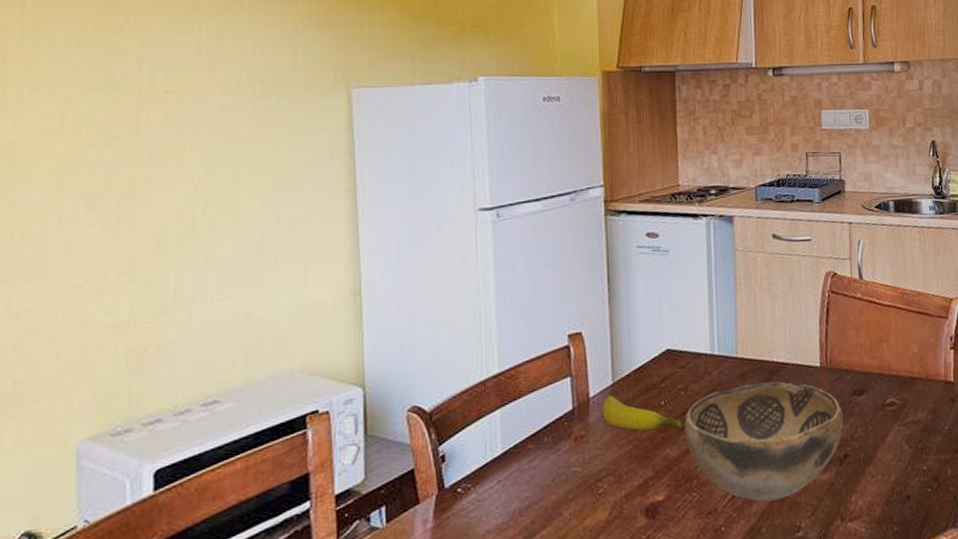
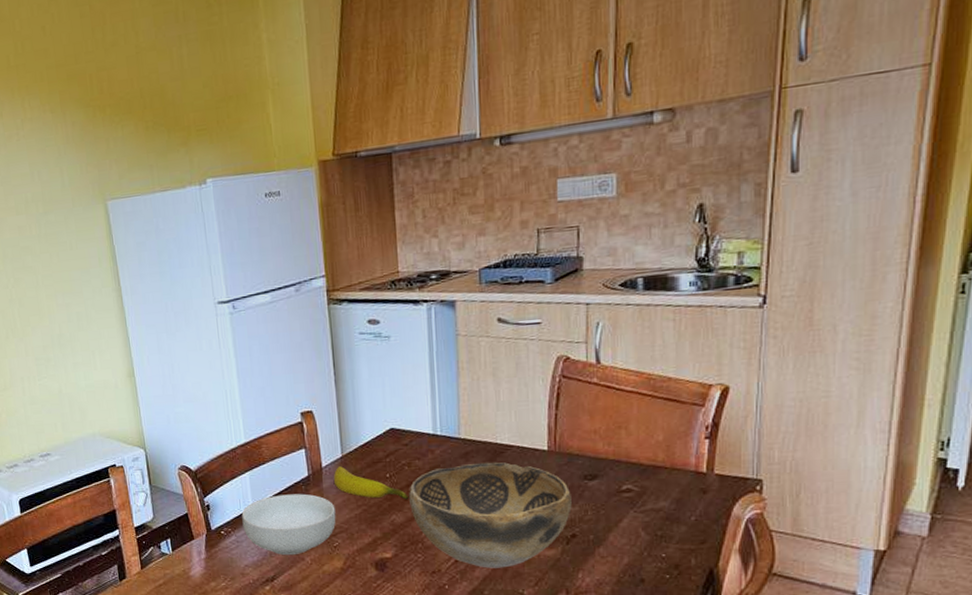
cereal bowl: none [487,431,603,512] -> present [241,493,336,556]

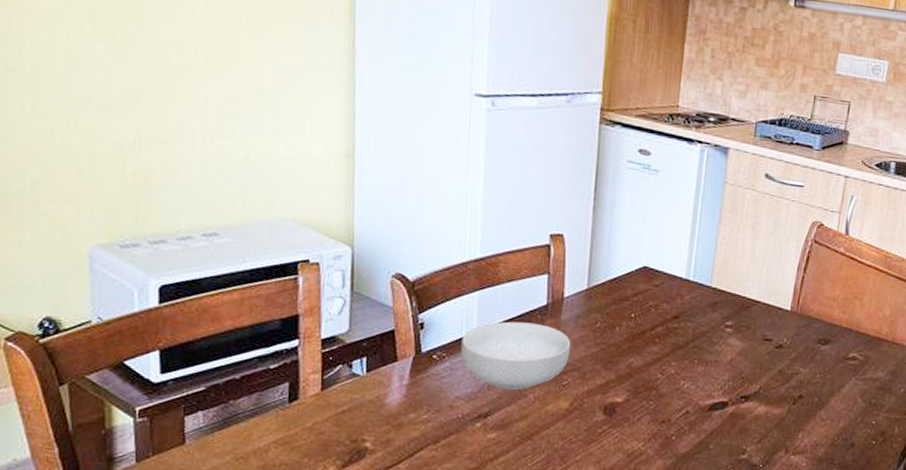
banana: present [333,466,410,500] -> none [573,299,651,344]
decorative bowl: present [408,462,572,568] -> none [650,314,805,423]

